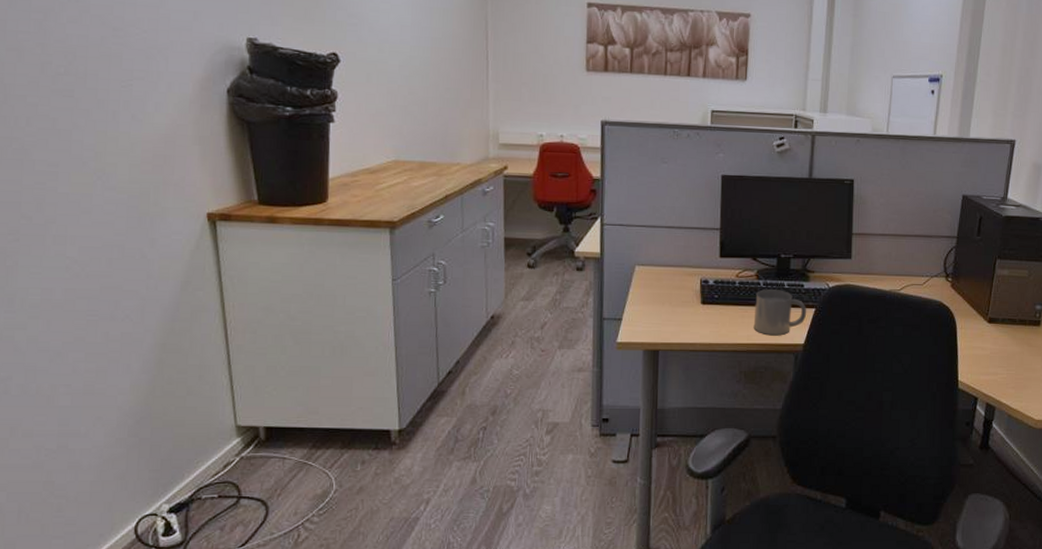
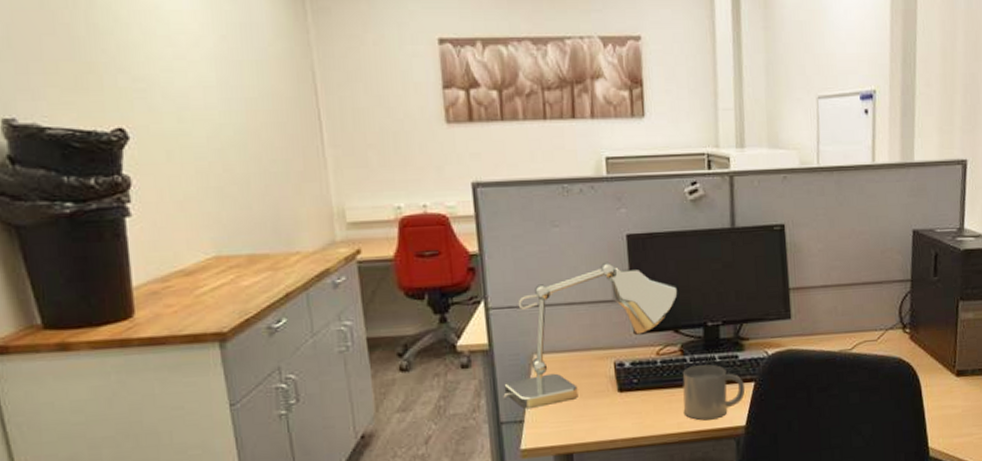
desk lamp: none [607,195,760,310] -> present [503,261,679,409]

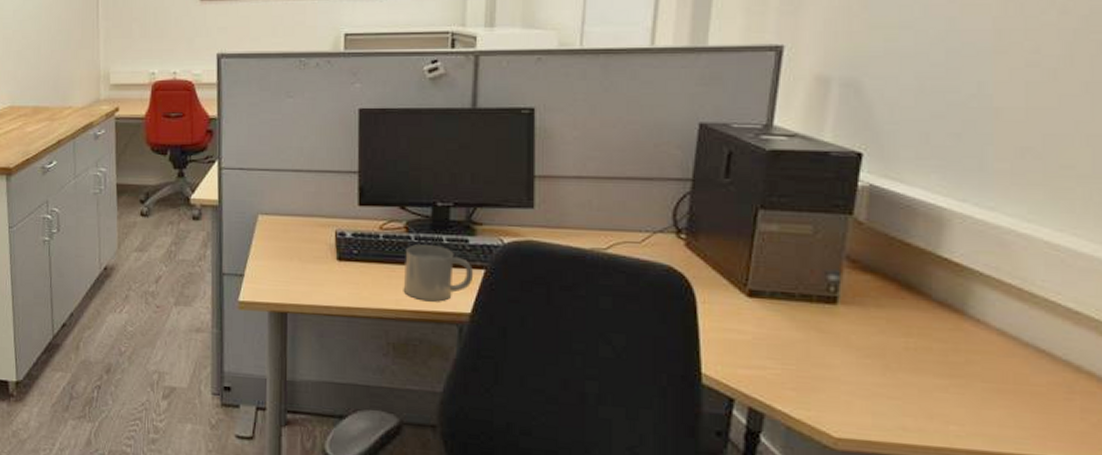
desk lamp: present [503,261,679,409] -> none [227,133,409,265]

